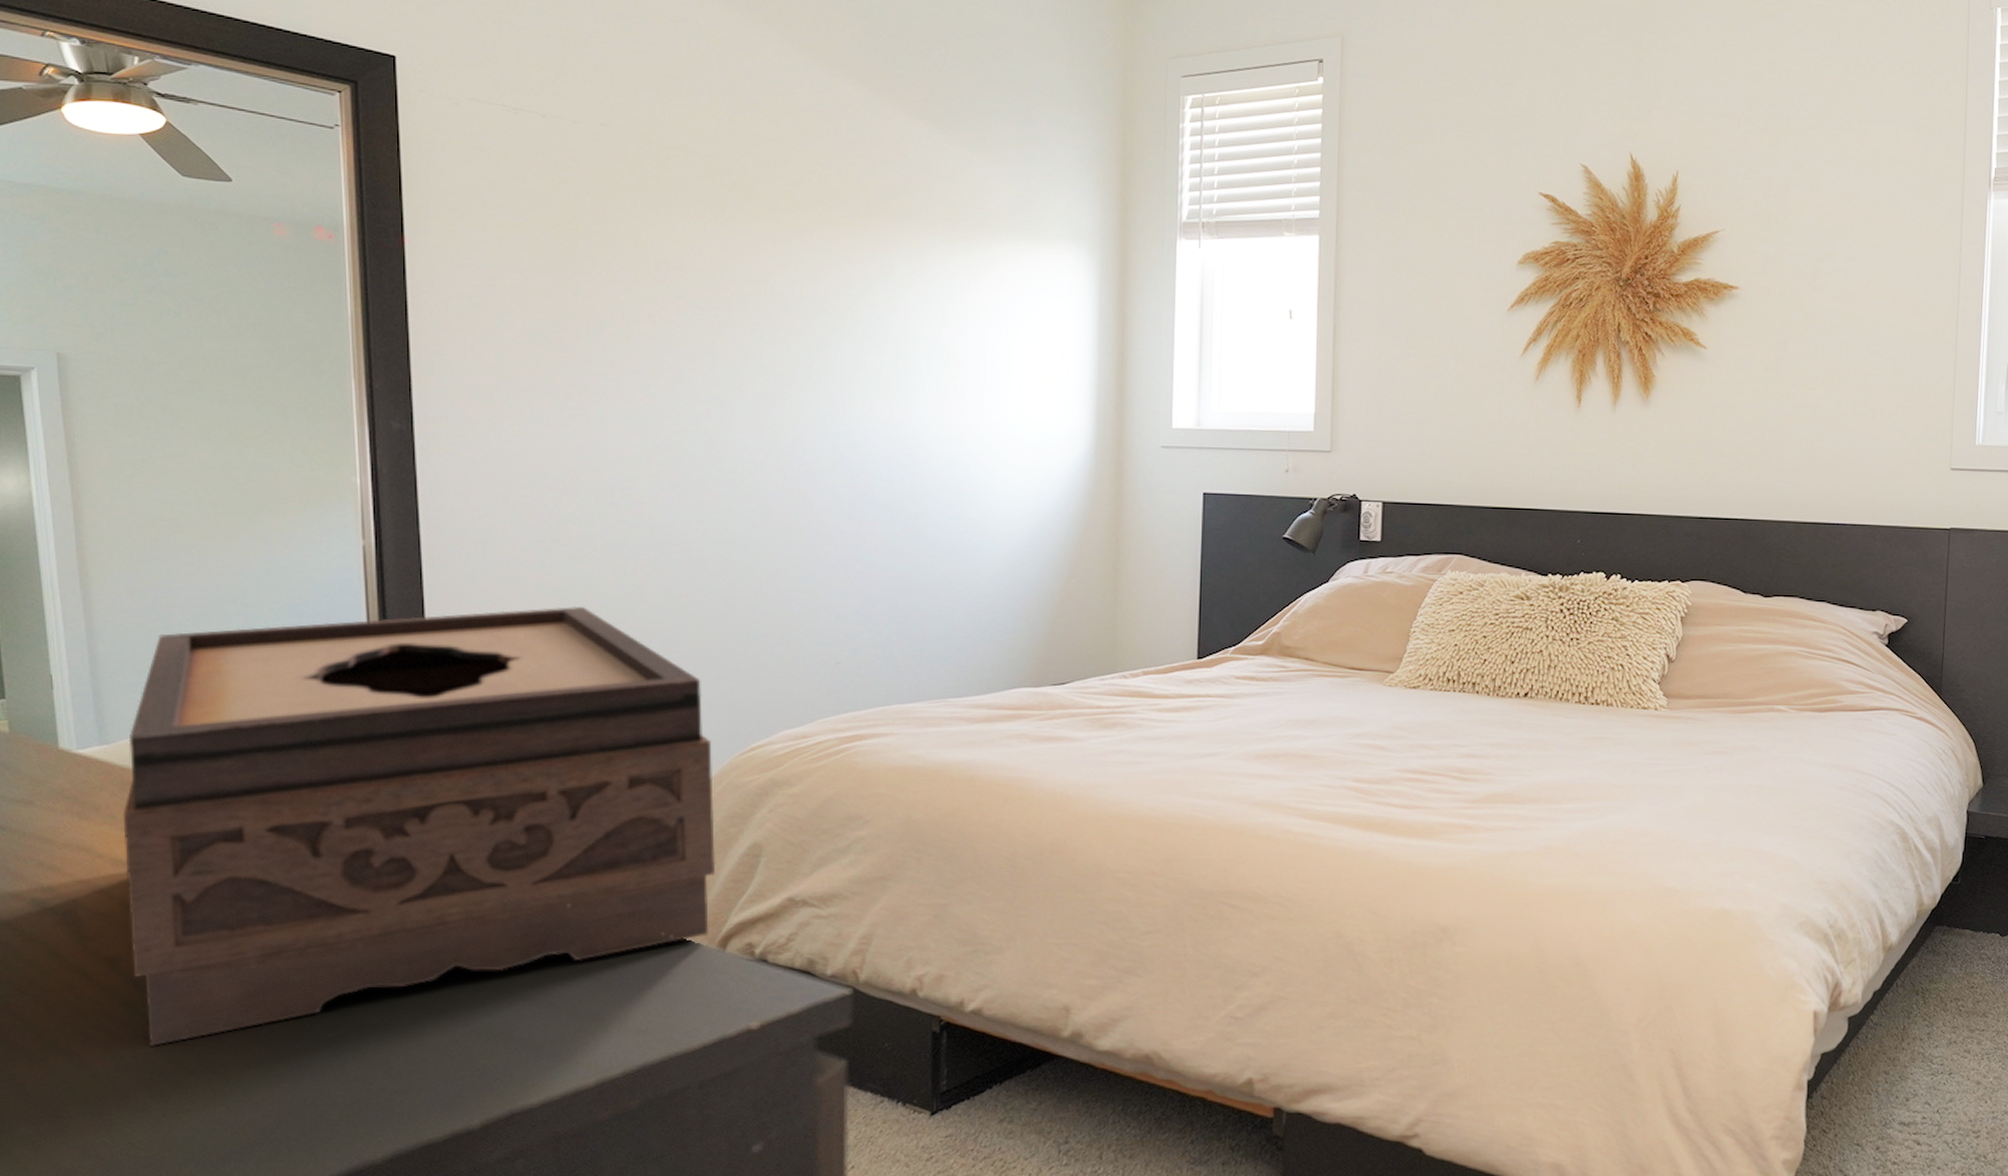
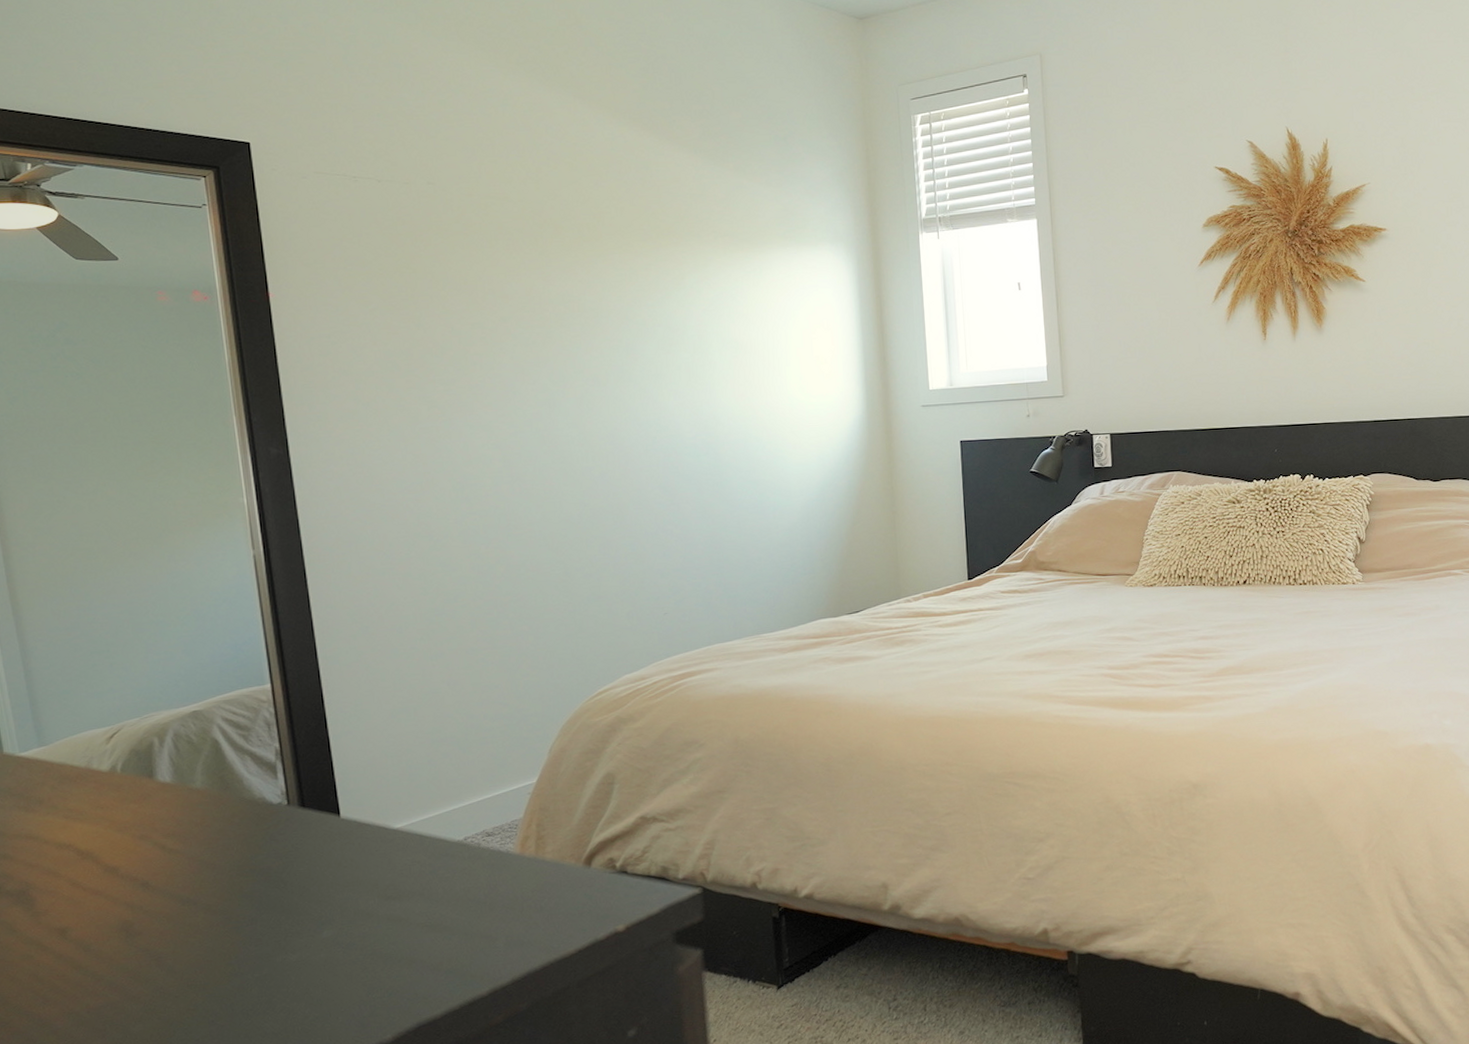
tissue box: present [122,607,716,1046] -> none [63,588,577,1001]

